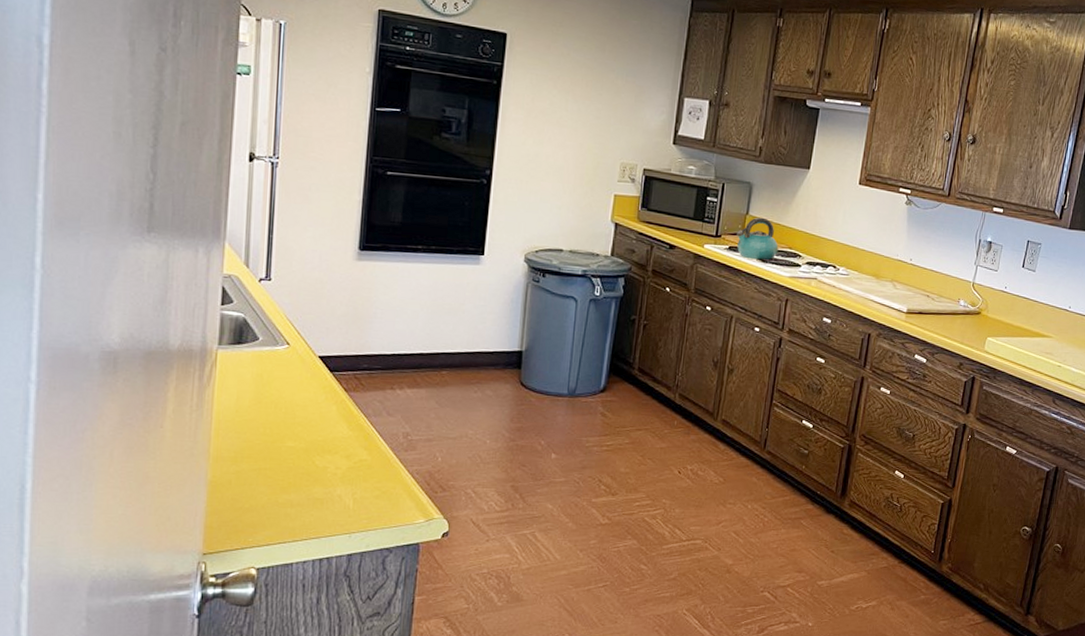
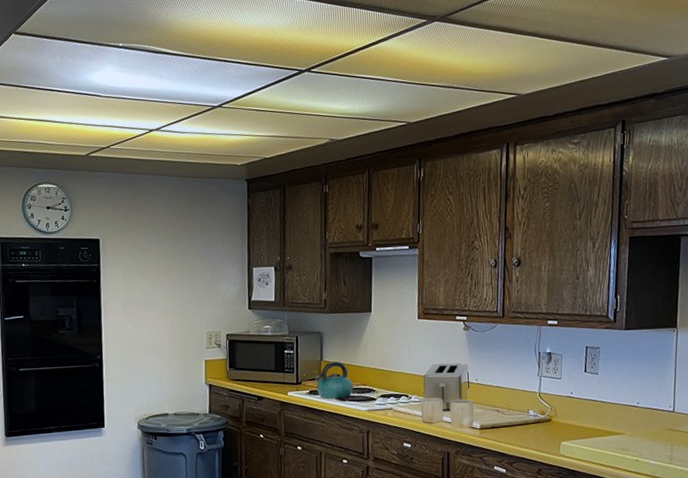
mug: none [847,271,873,300] -> present [421,397,444,423]
toaster: none [853,235,904,290] -> present [423,363,469,412]
mug: none [876,277,904,311] -> present [449,399,474,429]

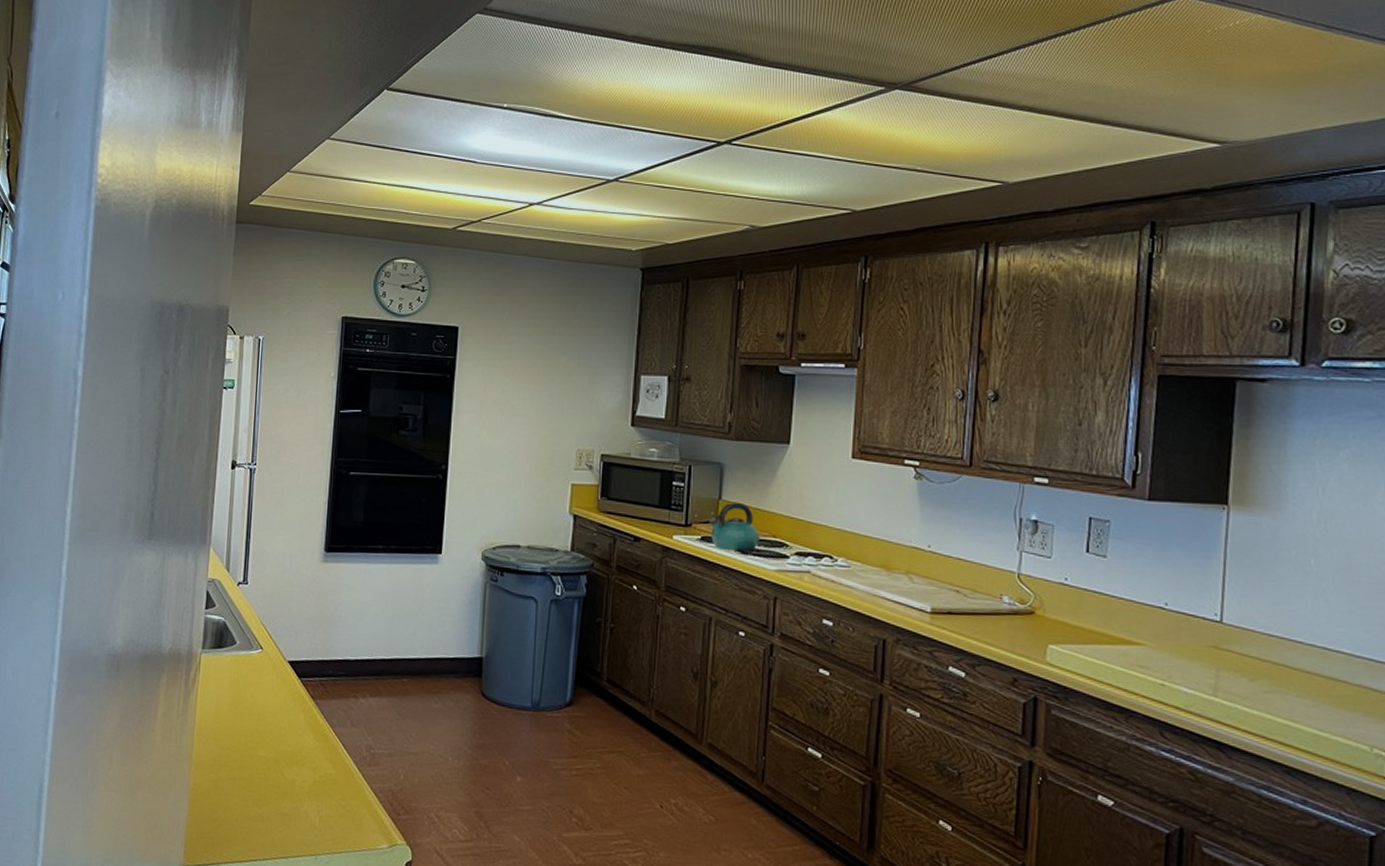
mug: present [421,397,444,423] -> none [850,562,881,598]
toaster: present [423,363,469,412] -> none [854,518,918,585]
mug: present [449,399,474,429] -> none [889,569,923,611]

